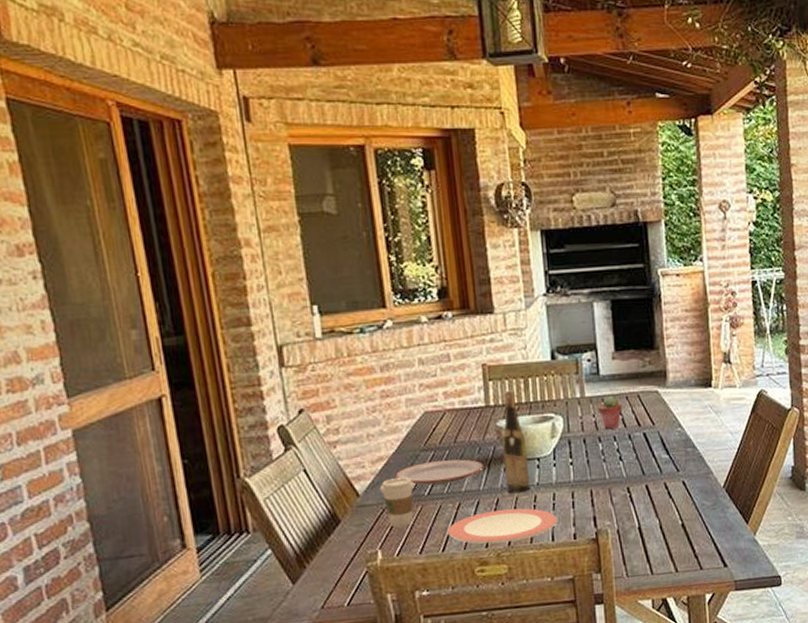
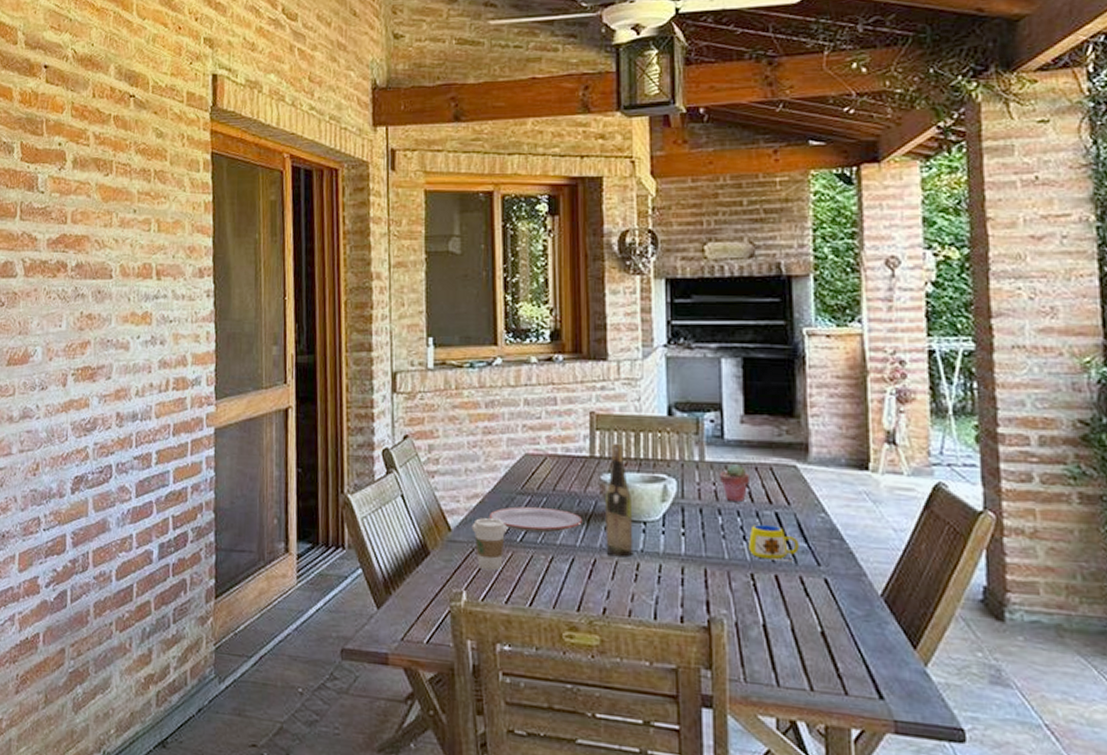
plate: present [448,508,557,544] -> none [537,571,662,611]
mug: none [624,444,663,474] -> present [749,525,799,561]

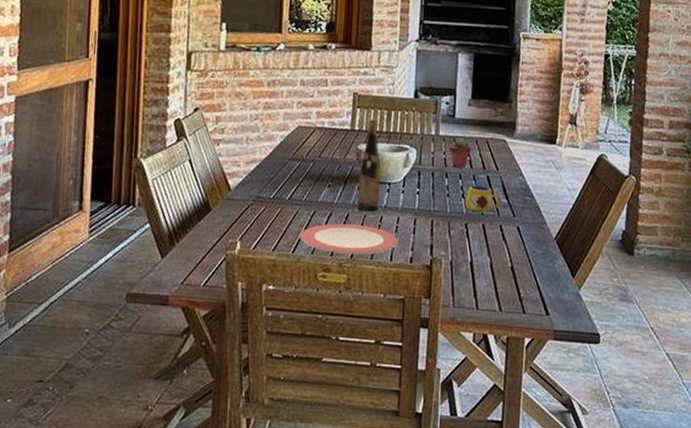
coffee cup: present [471,517,507,571] -> none [248,179,278,224]
plate: present [488,507,582,533] -> none [263,170,340,193]
plate: none [537,571,662,611] -> present [300,223,398,255]

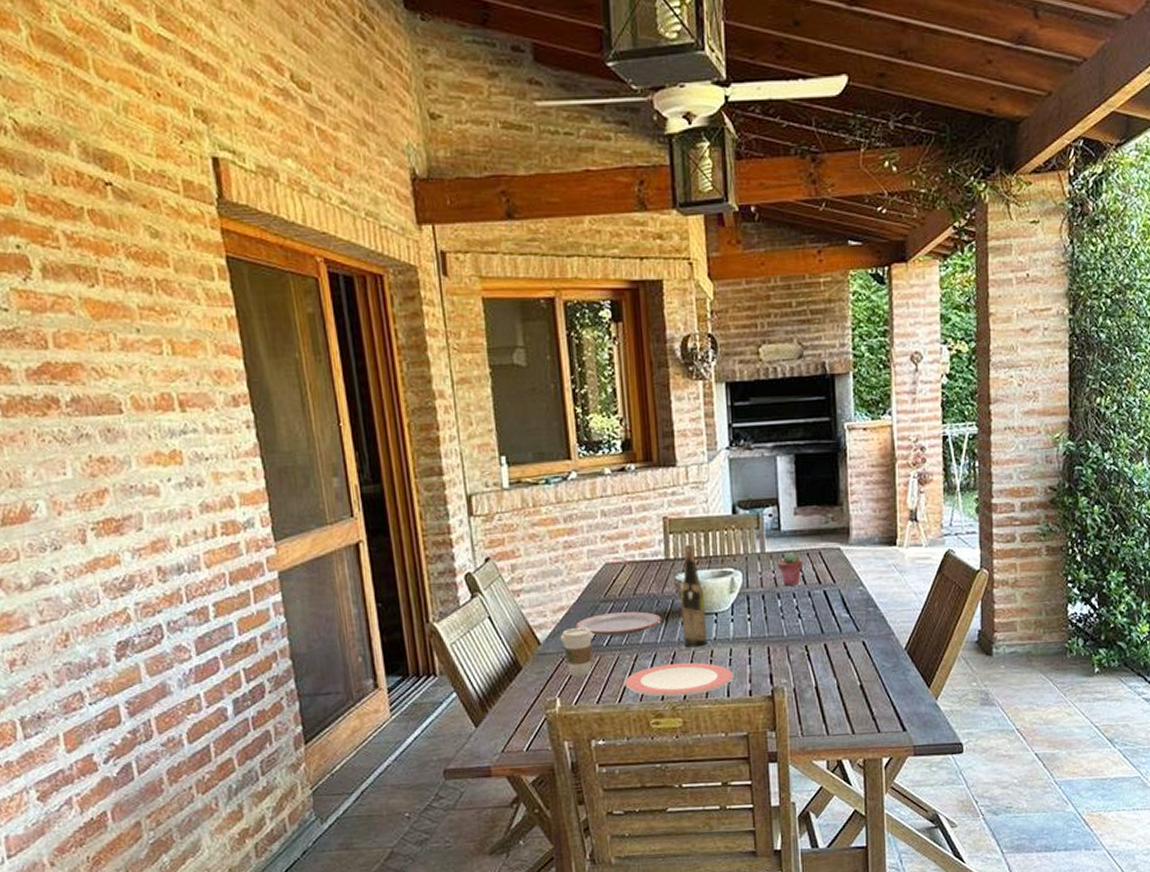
coffee cup: none [248,179,278,224] -> present [560,627,593,677]
plate: none [263,170,340,193] -> present [575,611,661,637]
mug: present [465,185,502,214] -> none [803,602,843,632]

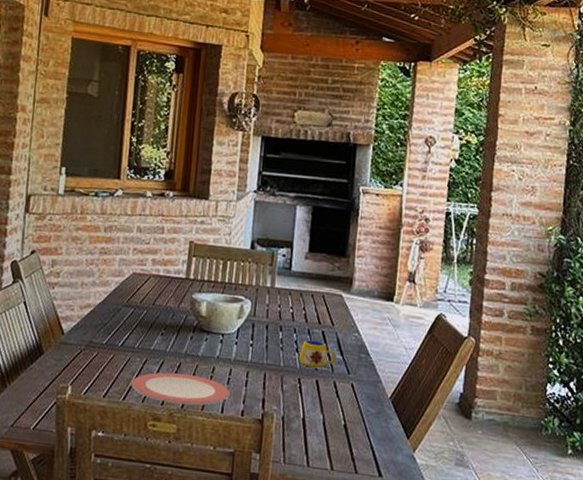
coffee cup: present [560,627,593,677] -> none [81,324,111,370]
plate: present [575,611,661,637] -> none [97,317,174,340]
wine bottle: present [681,544,708,648] -> none [189,268,215,362]
potted succulent: present [777,552,802,585] -> none [283,291,307,321]
mug: none [803,602,843,632] -> present [299,340,337,370]

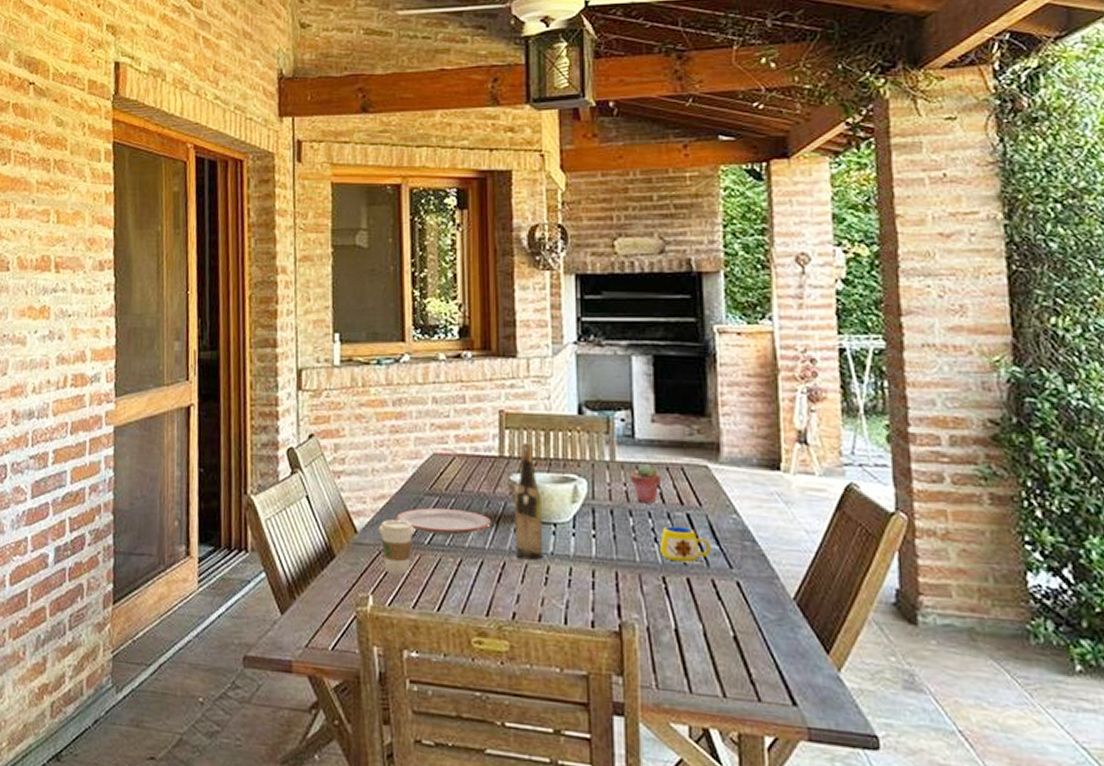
coffee cup: none [81,324,111,370] -> present [378,519,414,575]
plate: none [97,317,174,340] -> present [395,508,491,535]
plate: present [131,372,229,406] -> none [445,575,572,616]
wine bottle: none [189,268,215,362] -> present [515,442,543,560]
potted succulent: none [283,291,307,321] -> present [630,464,660,503]

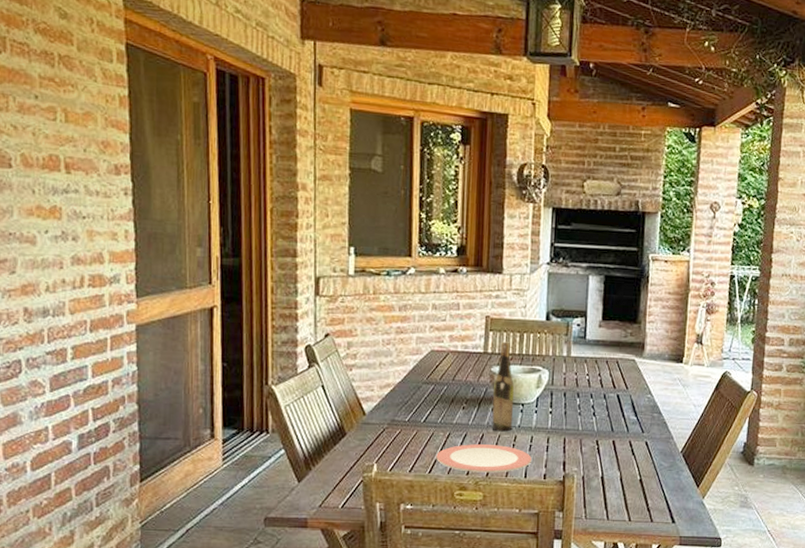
coffee cup: present [378,519,414,575] -> none [383,403,413,447]
plate: present [395,508,491,535] -> none [398,394,474,415]
plate: none [445,575,572,616] -> present [436,444,532,473]
potted succulent: present [630,464,660,503] -> none [580,358,602,387]
mug: present [660,526,711,564] -> none [596,404,631,430]

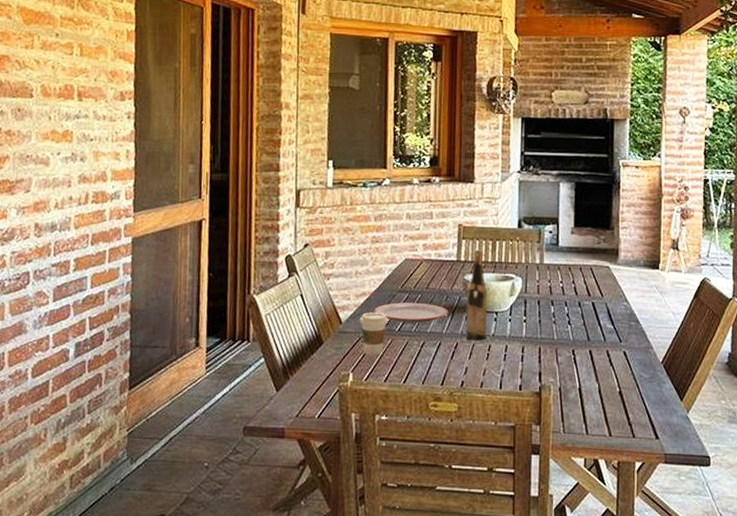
coffee cup: none [383,403,413,447] -> present [359,311,388,356]
plate: none [398,394,474,415] -> present [373,302,448,323]
plate: present [436,444,532,473] -> none [410,353,506,384]

